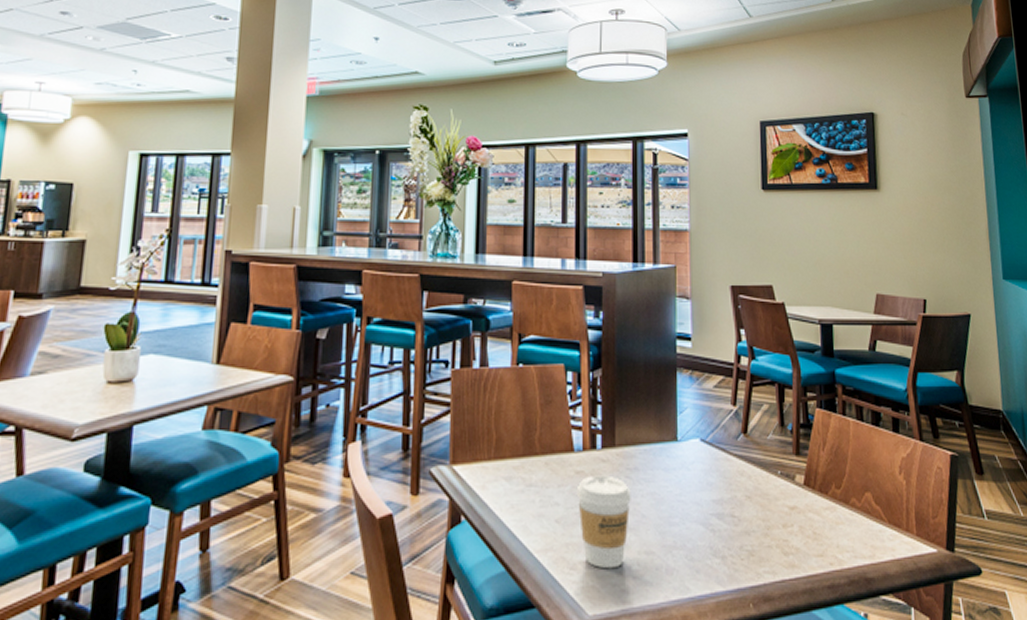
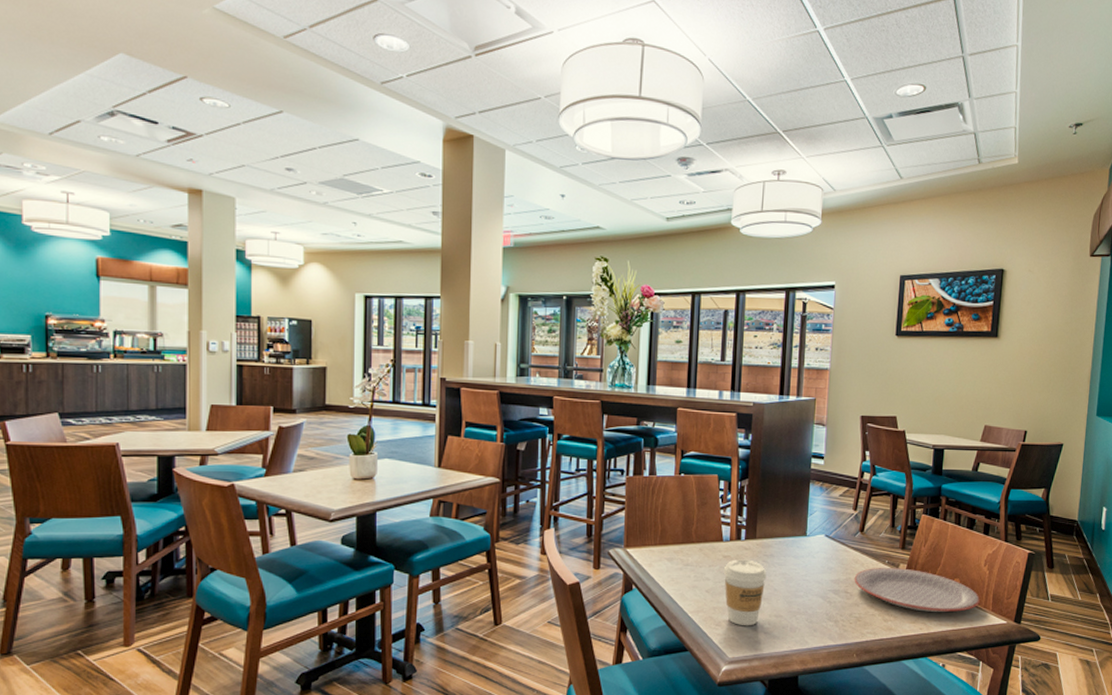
plate: none [741,480,900,541] -> present [854,568,980,613]

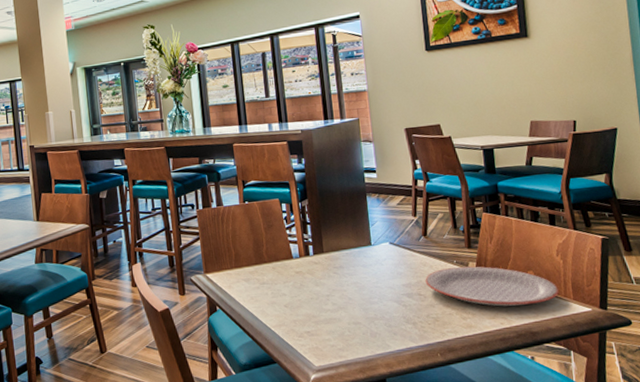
coffee cup: present [723,559,767,626] -> none [298,273,340,336]

